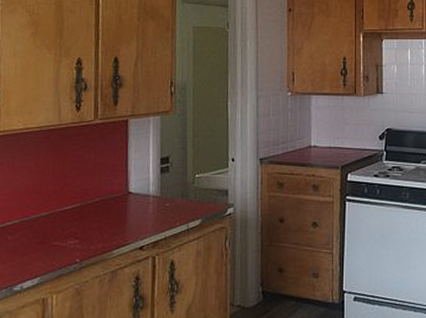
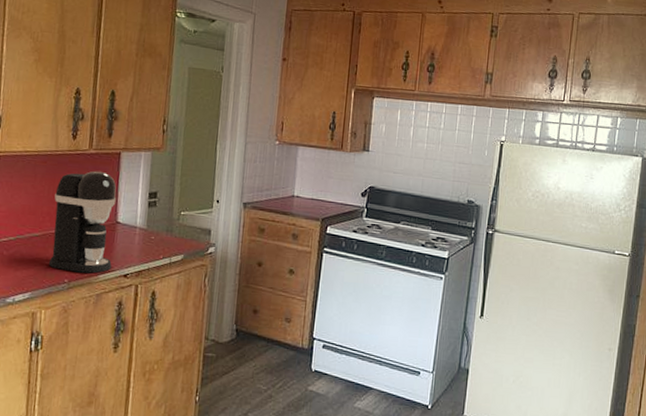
coffee maker: none [58,141,127,250] -> present [49,171,117,274]

